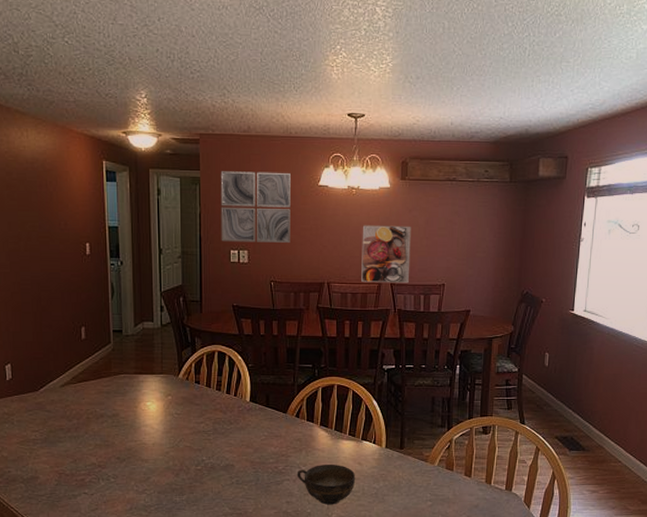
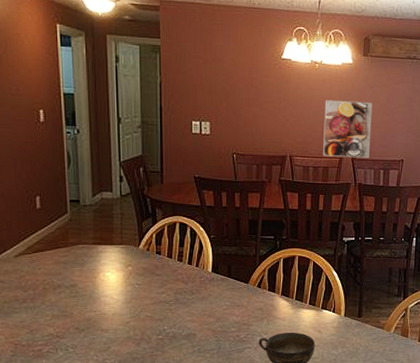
wall art: present [220,171,291,243] -> none [181,40,254,115]

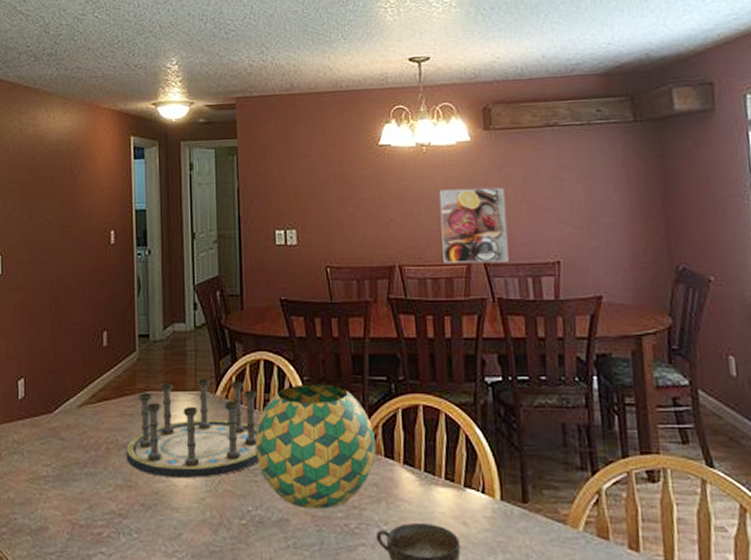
board game: none [61,236,174,308] -> present [126,379,258,478]
decorative ball: none [171,240,262,327] -> present [255,384,376,510]

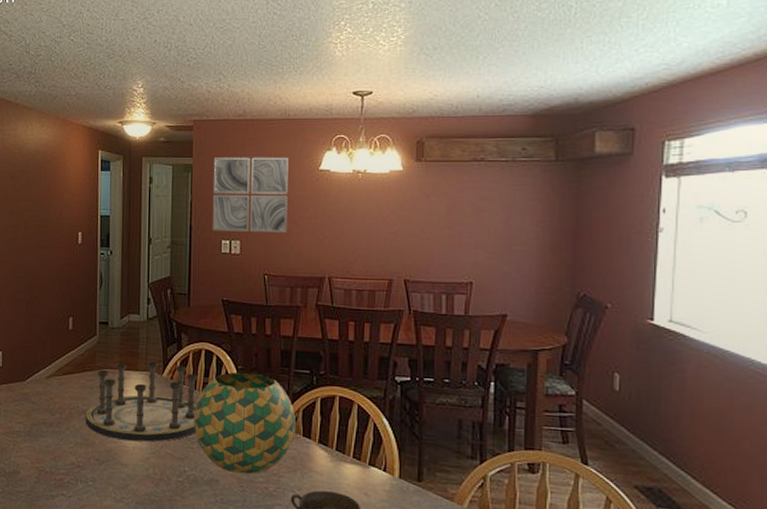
wall art: none [260,132,348,221] -> present [212,157,288,232]
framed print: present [438,187,509,264] -> none [368,213,429,280]

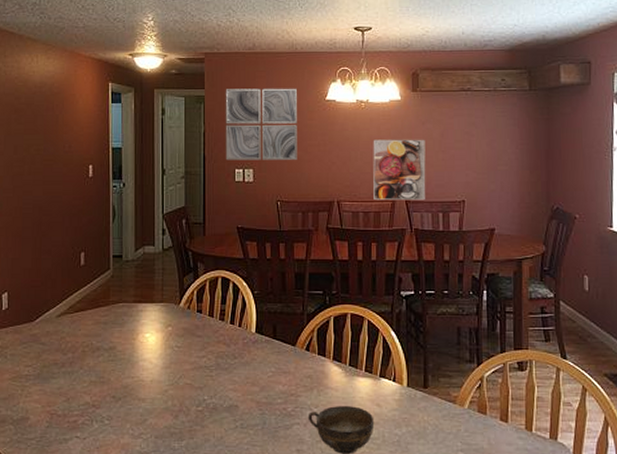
board game: present [85,362,198,442] -> none [100,293,215,374]
decorative ball: present [194,371,296,474] -> none [212,297,311,397]
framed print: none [368,213,429,280] -> present [373,139,426,201]

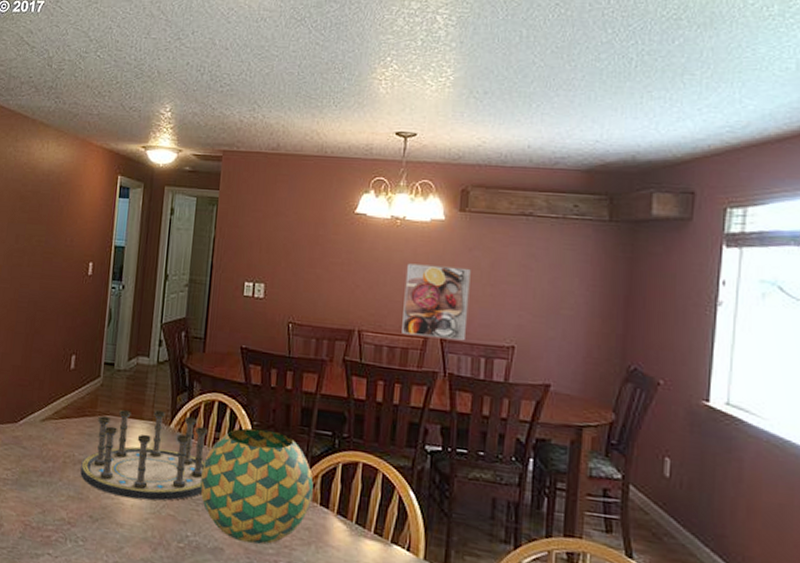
board game: none [100,293,215,374] -> present [80,409,209,501]
decorative ball: none [212,297,311,397] -> present [200,428,314,544]
wall art: present [225,88,297,161] -> none [235,192,322,278]

